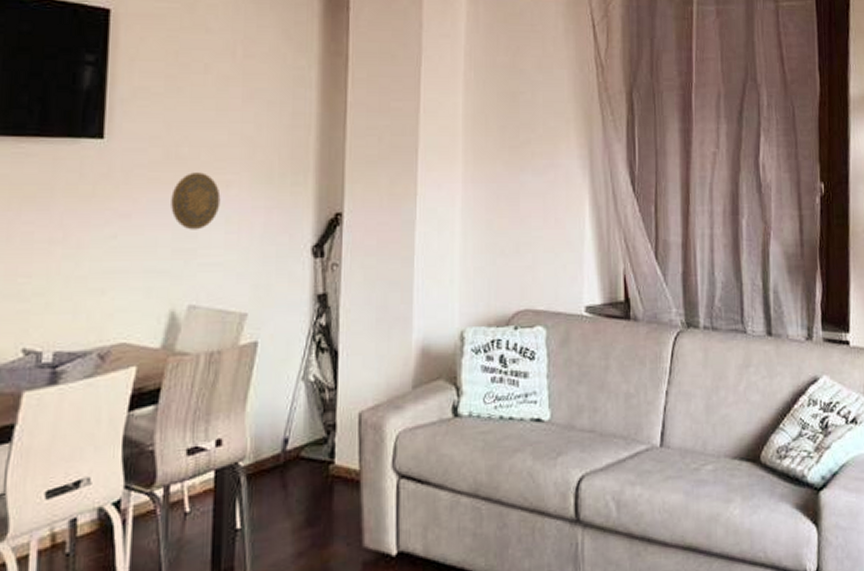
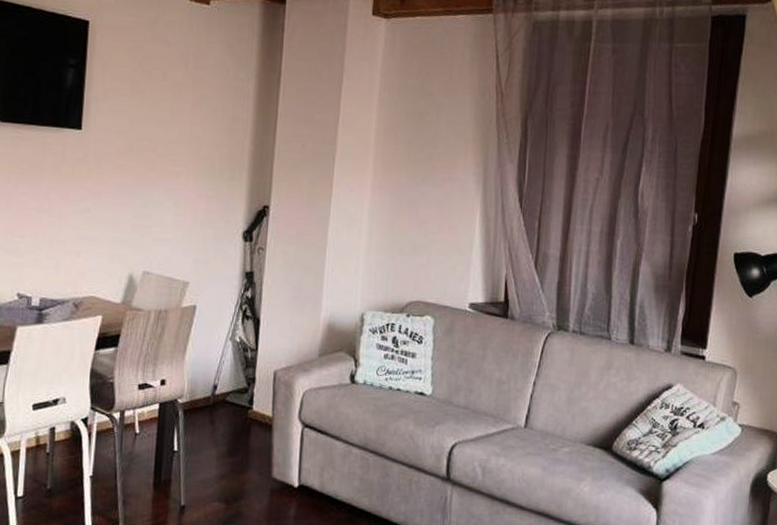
decorative plate: present [171,172,221,230] -> none [132,163,172,211]

